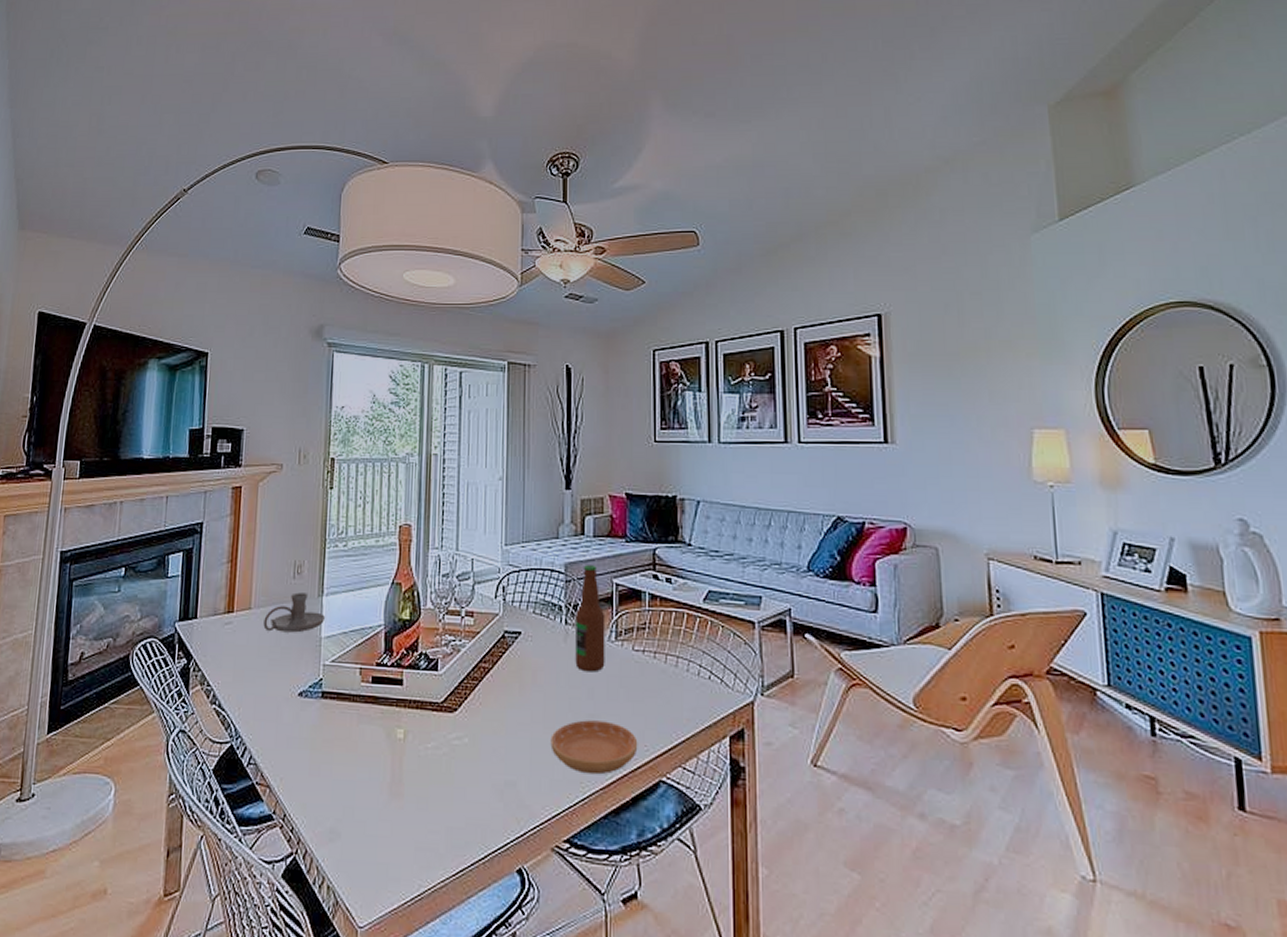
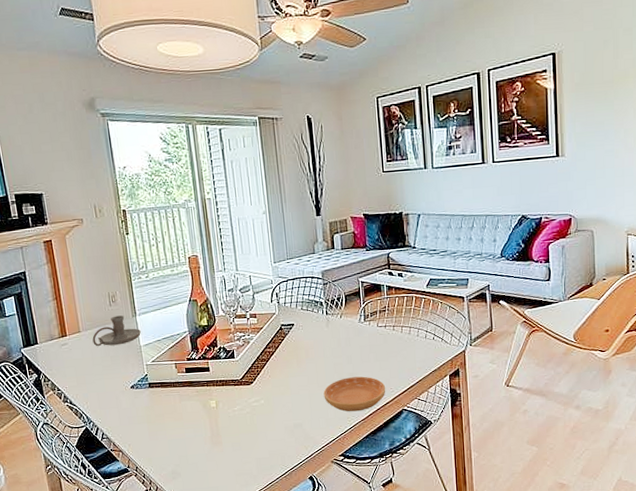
bottle: present [575,564,606,672] -> none [333,269,358,346]

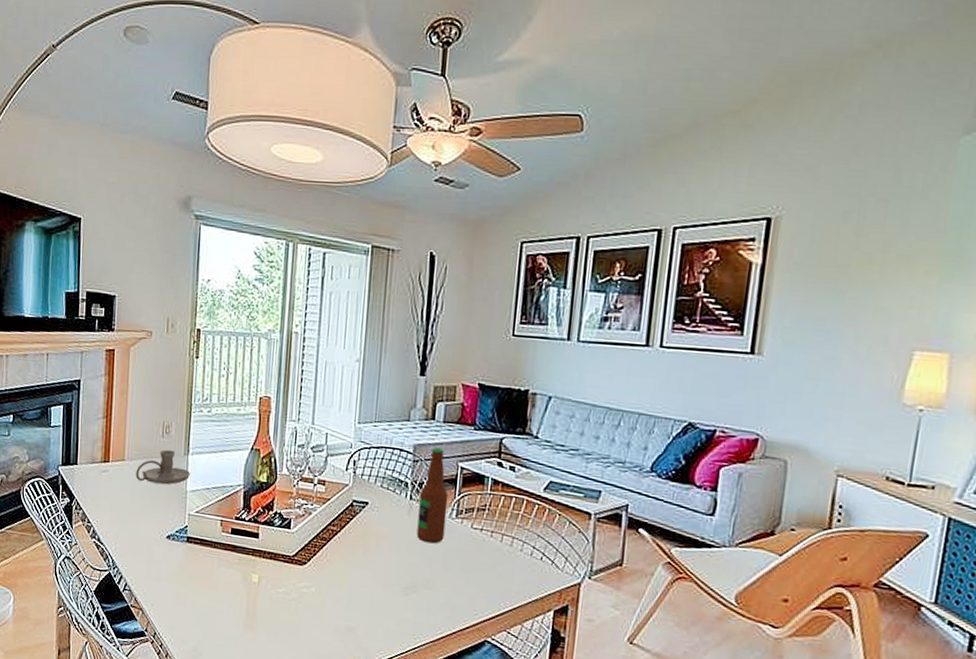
saucer: present [323,376,386,412] -> none [388,583,469,630]
bottle: none [333,269,358,346] -> present [416,447,449,544]

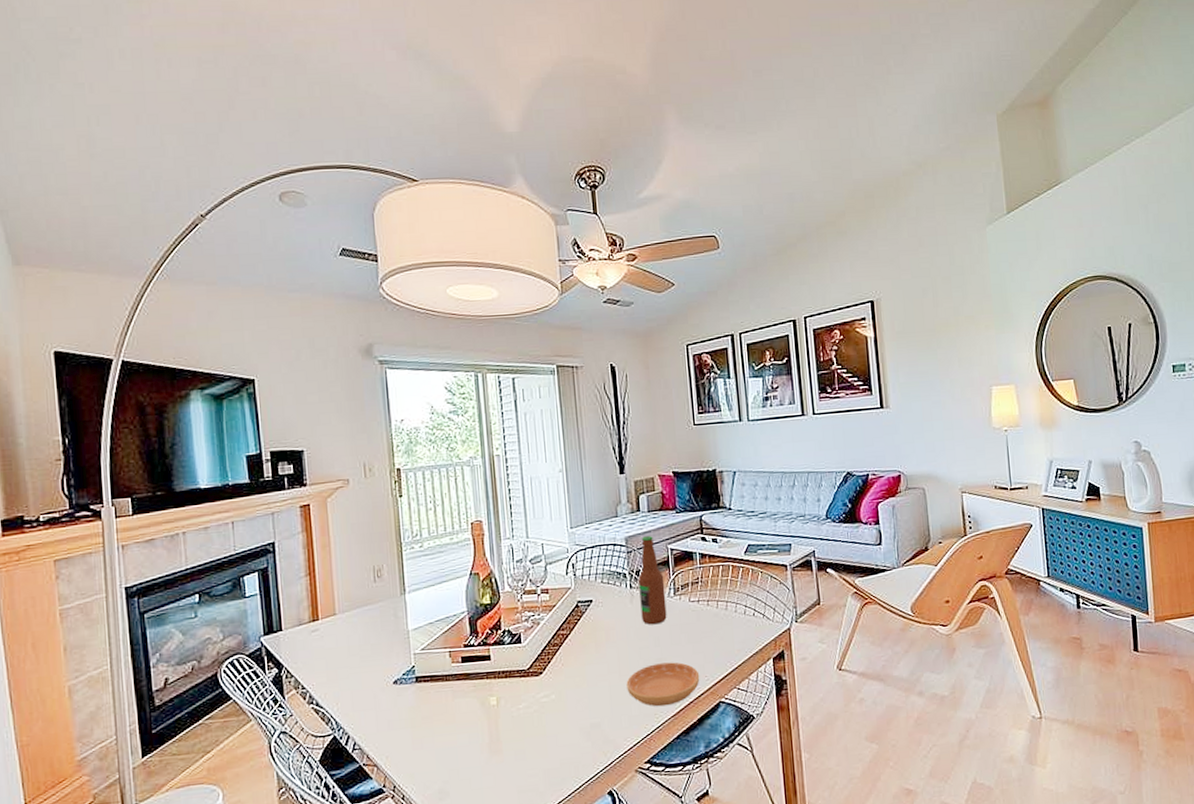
candle holder: present [136,449,190,485] -> none [350,593,410,633]
saucer: none [388,583,469,630] -> present [626,662,700,707]

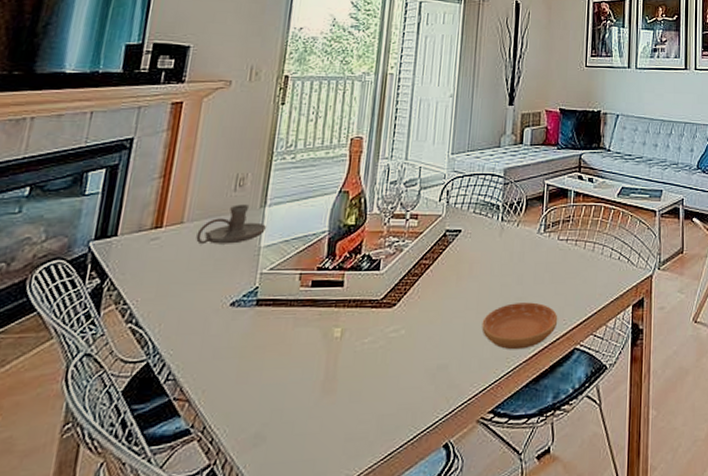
candle holder: none [350,593,410,633] -> present [196,204,266,245]
bottle: present [638,535,667,625] -> none [508,168,537,261]

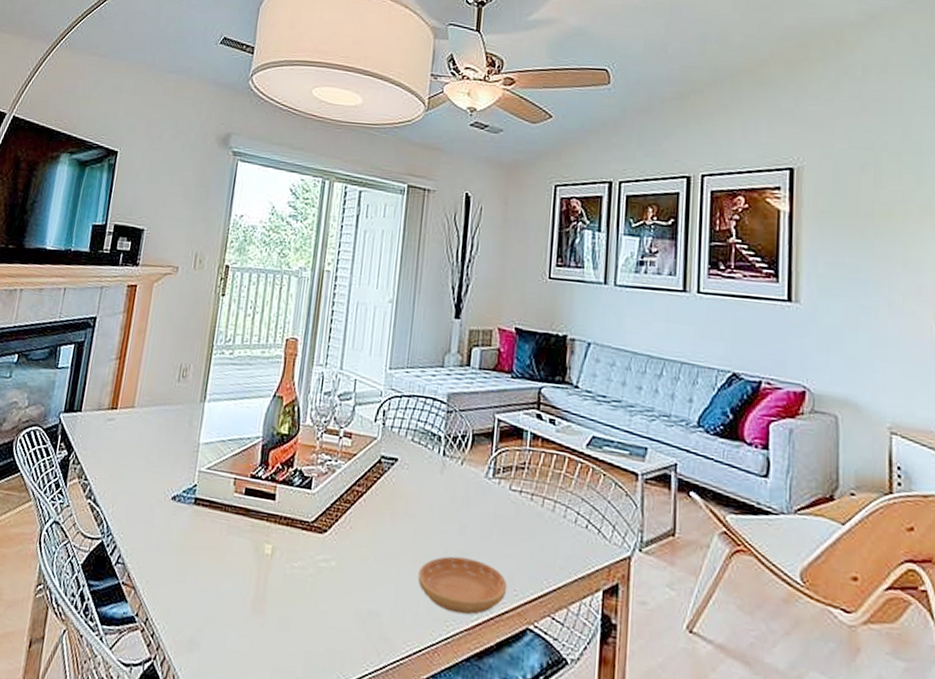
candle holder: present [196,204,266,245] -> none [144,395,205,436]

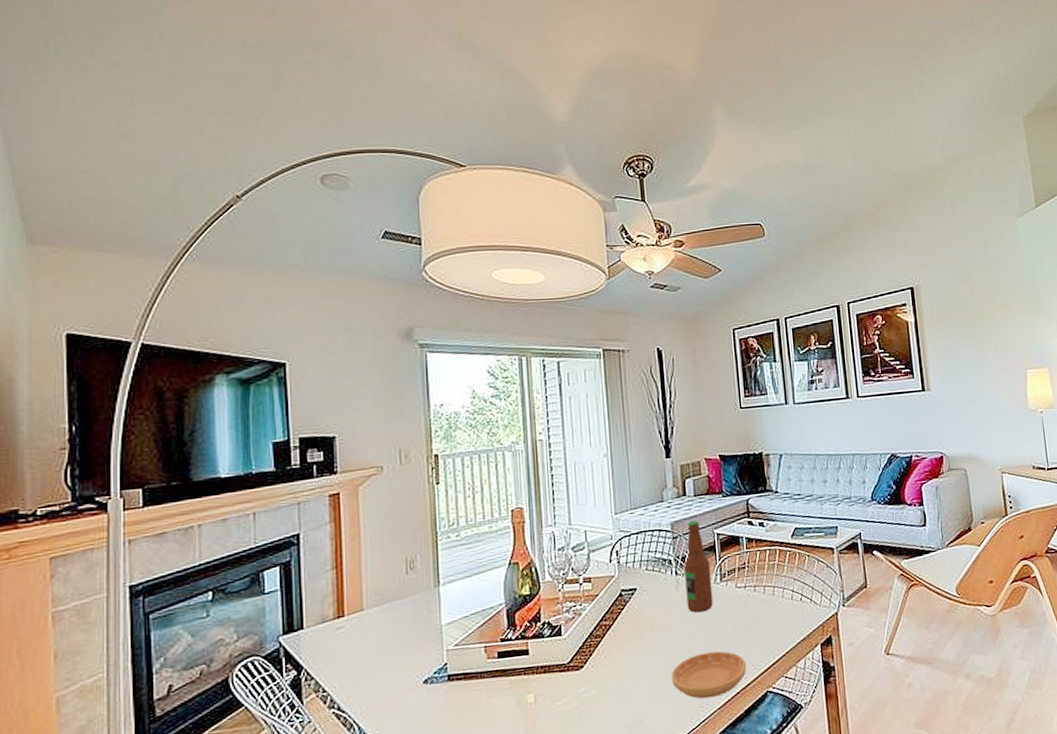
bottle: none [450,396,485,508] -> present [684,520,713,613]

